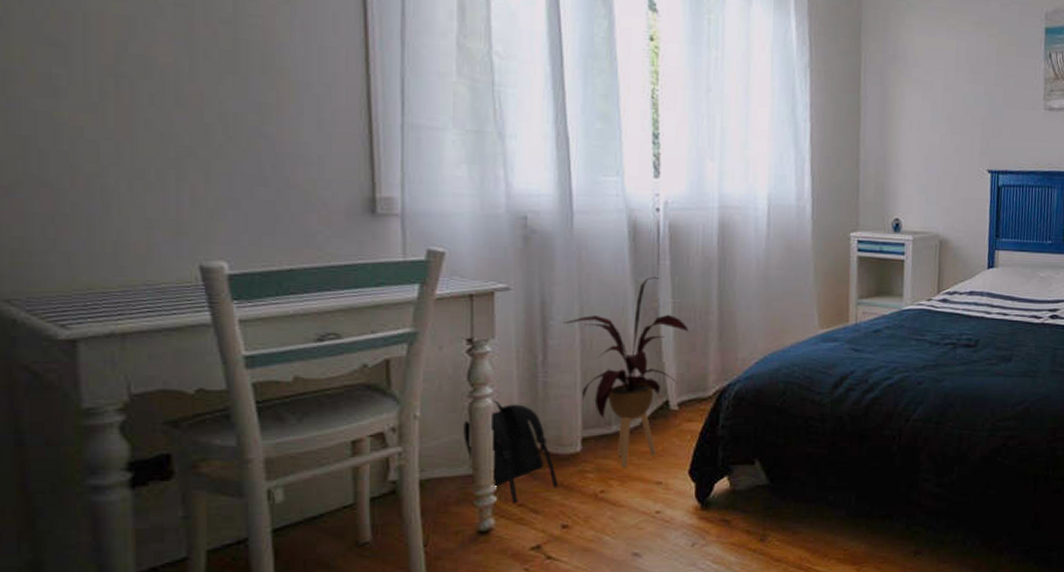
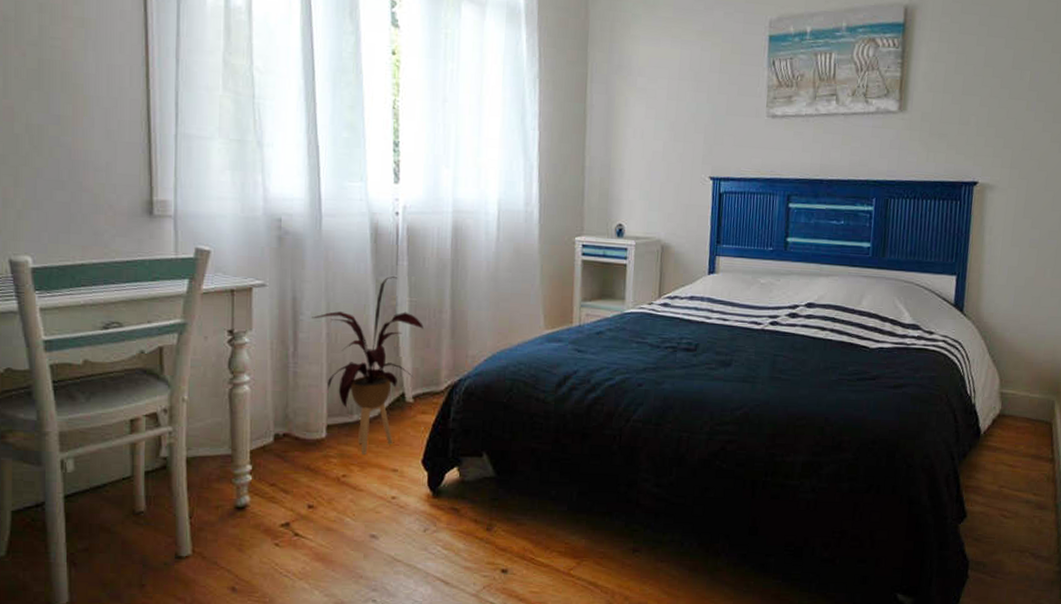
backpack: present [463,400,559,504] -> none [224,387,306,484]

